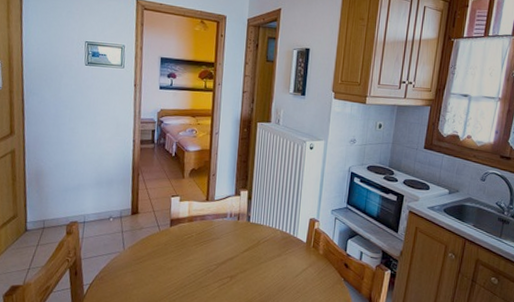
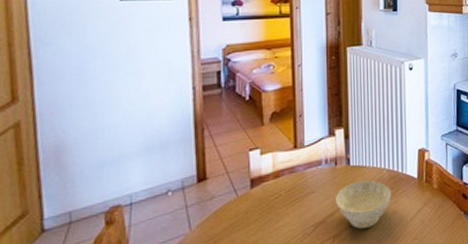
bowl: none [234,236,282,275] -> present [334,180,391,229]

